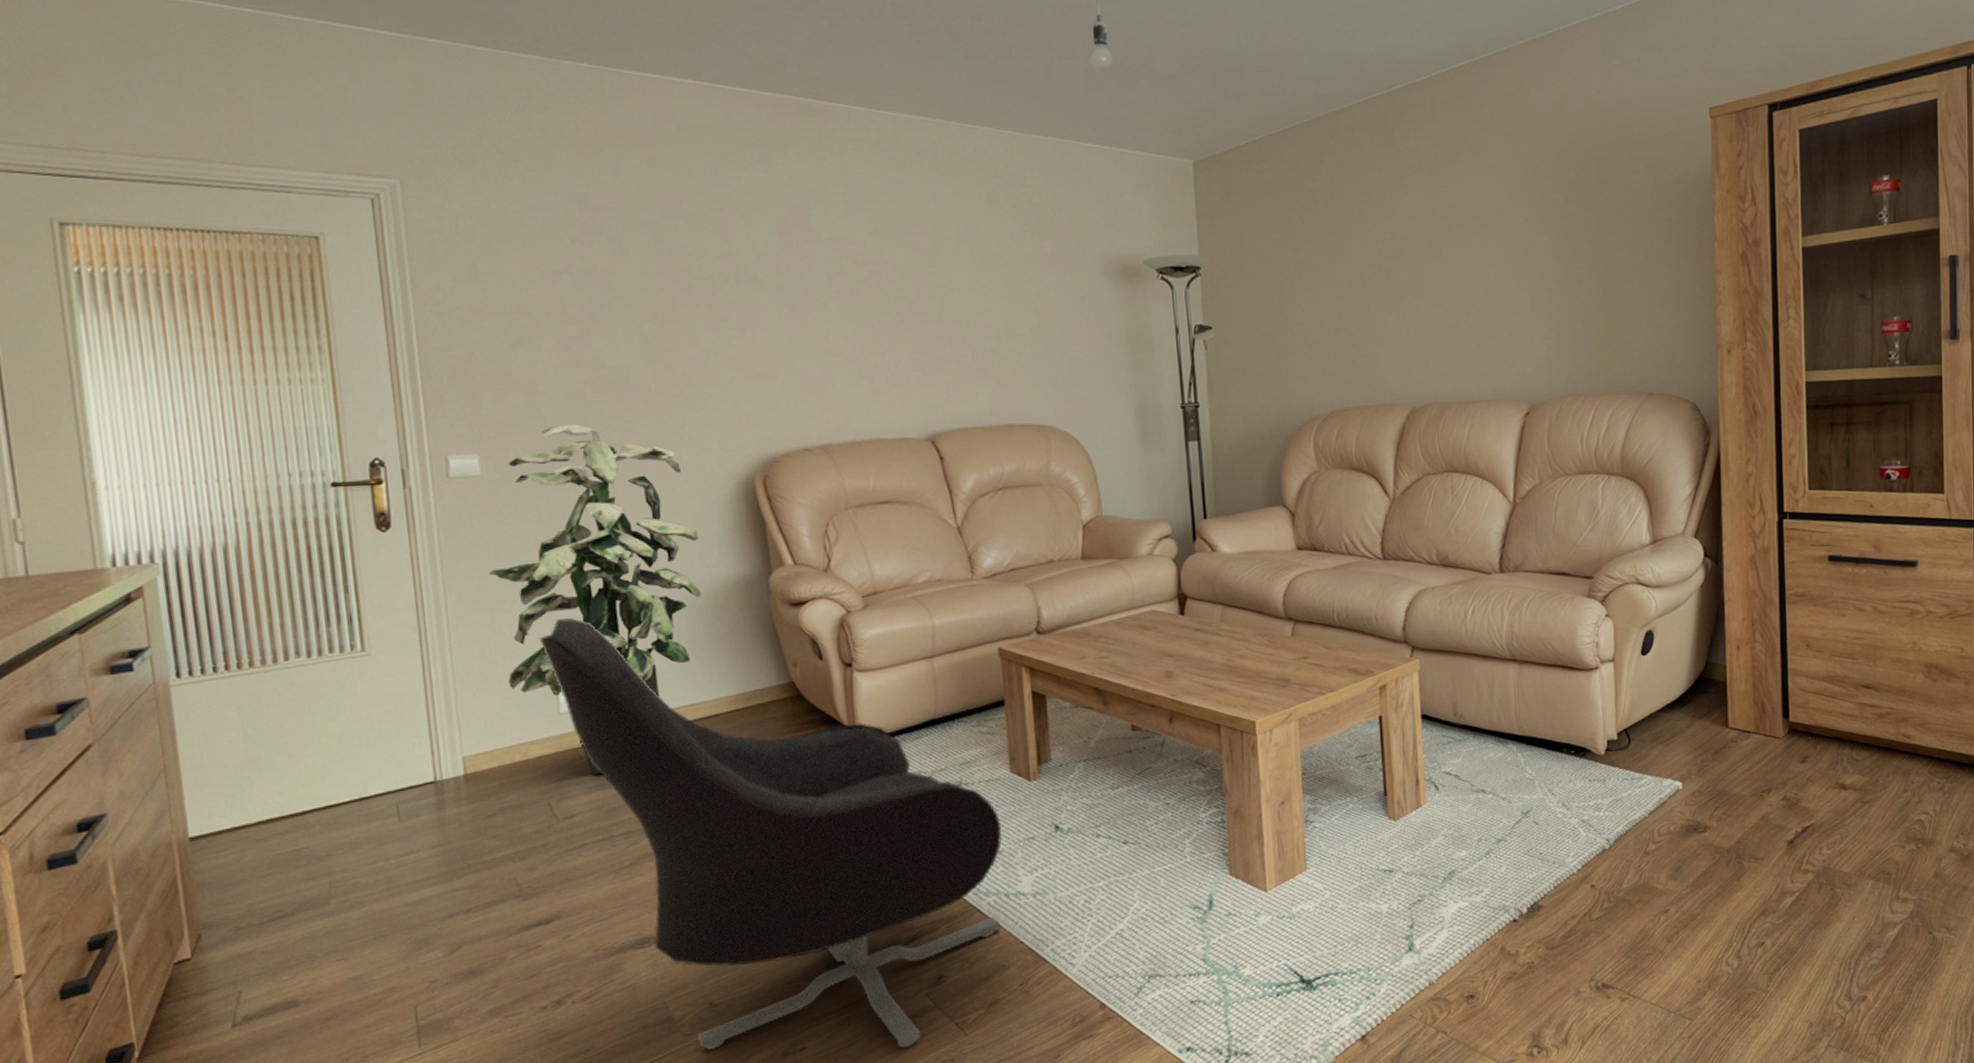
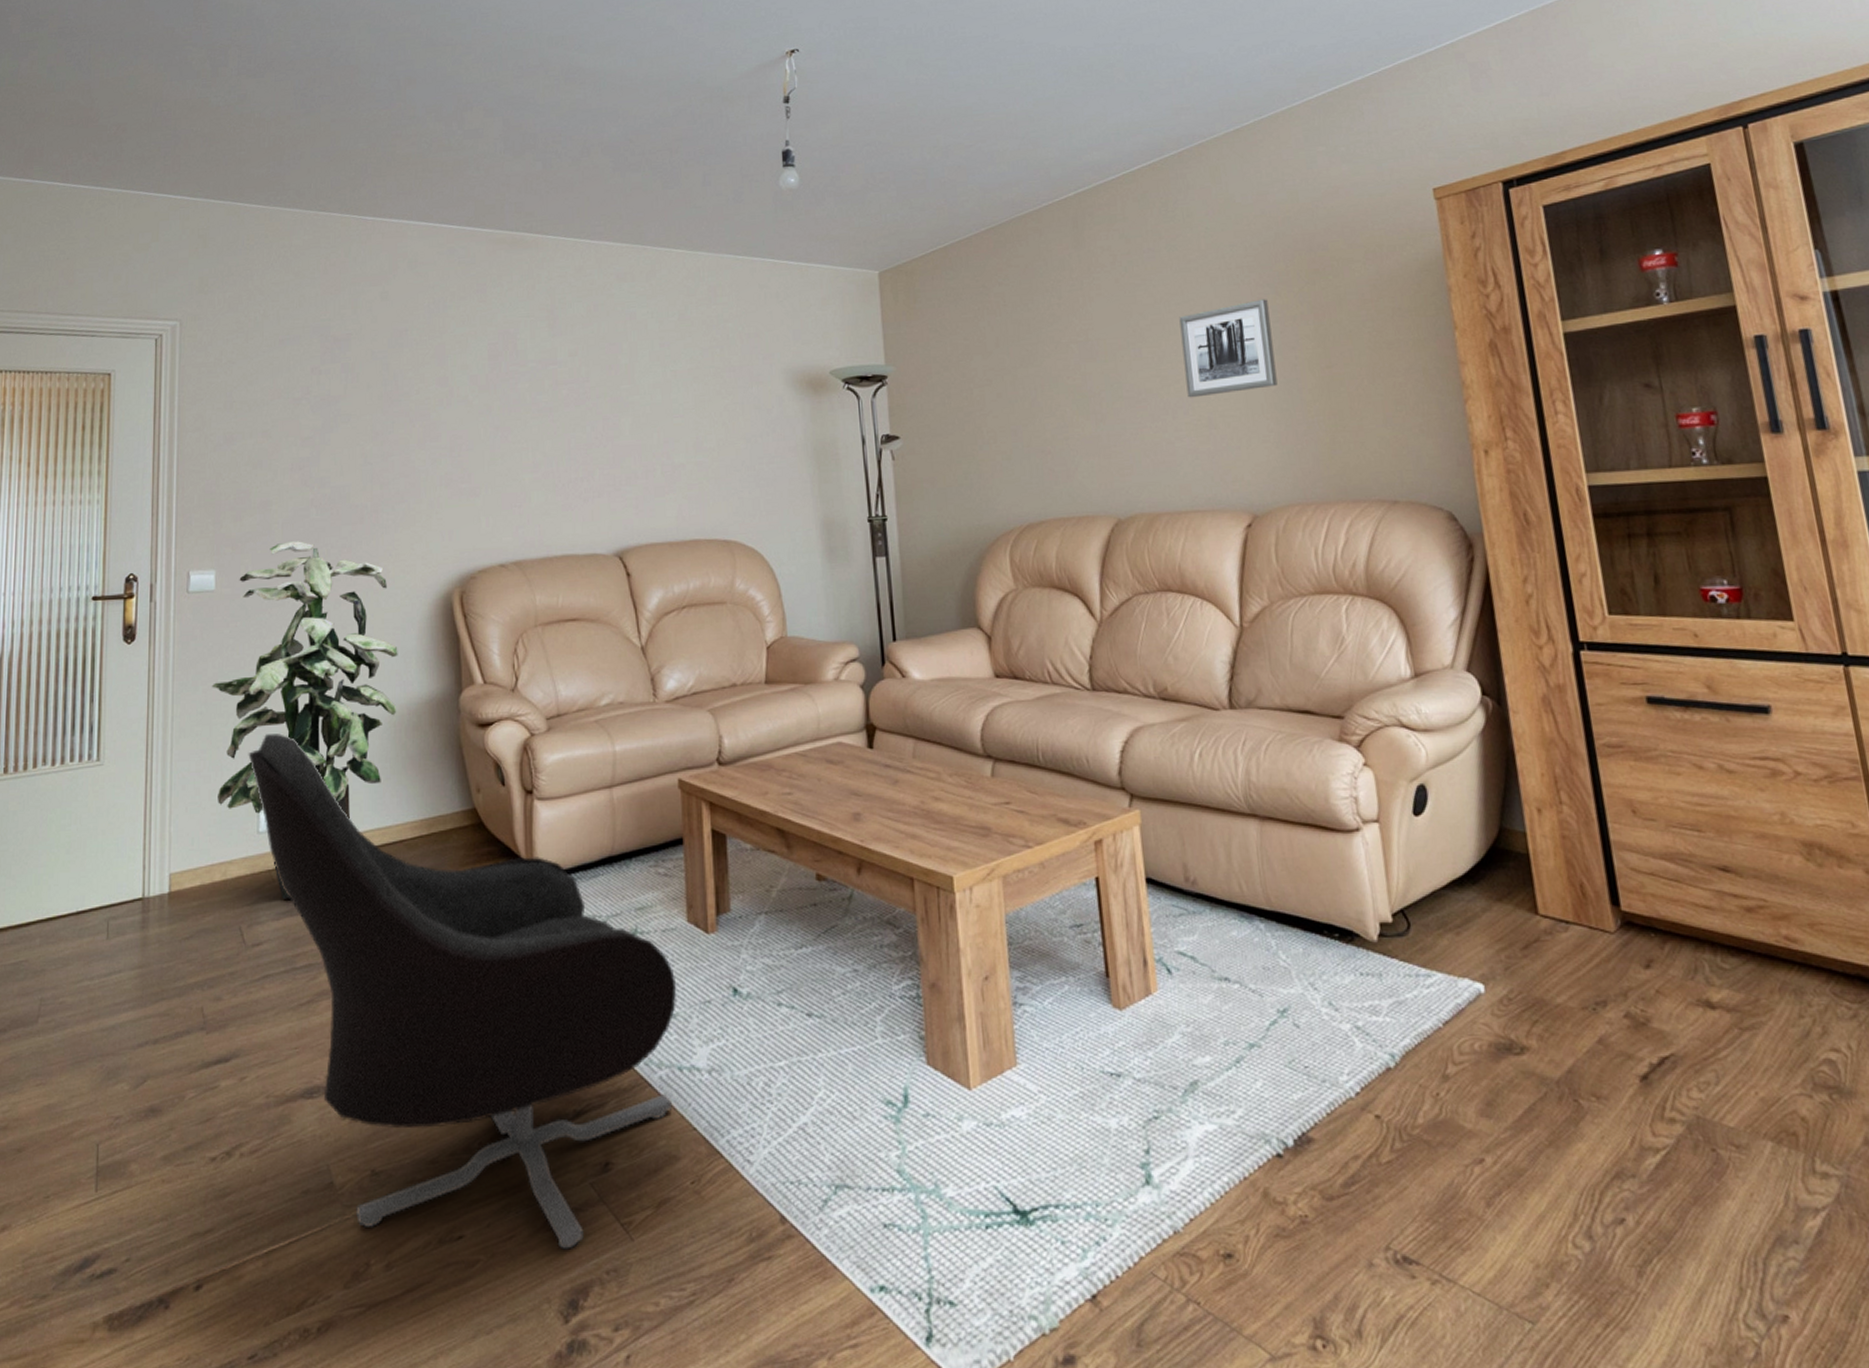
wall art: none [1478,205,1561,297] -> present [1179,299,1278,398]

